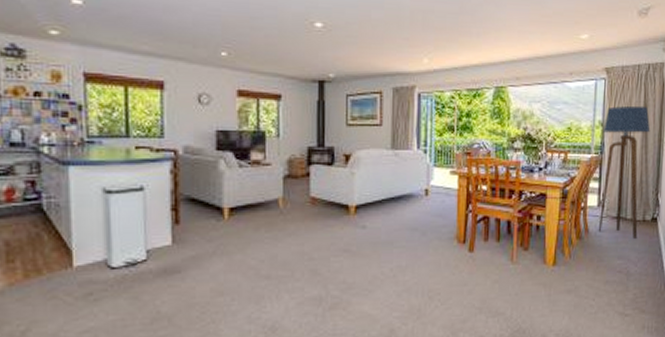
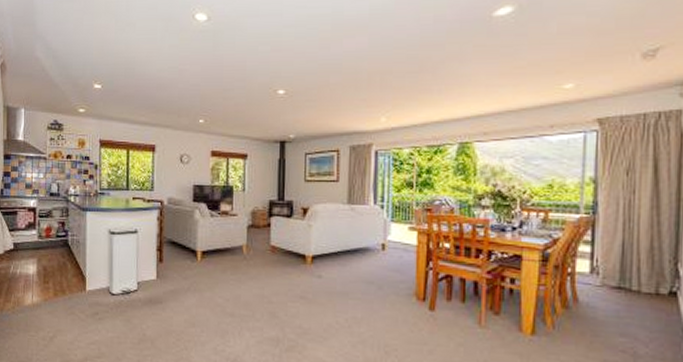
floor lamp: present [598,105,651,239] -> none [591,160,664,314]

